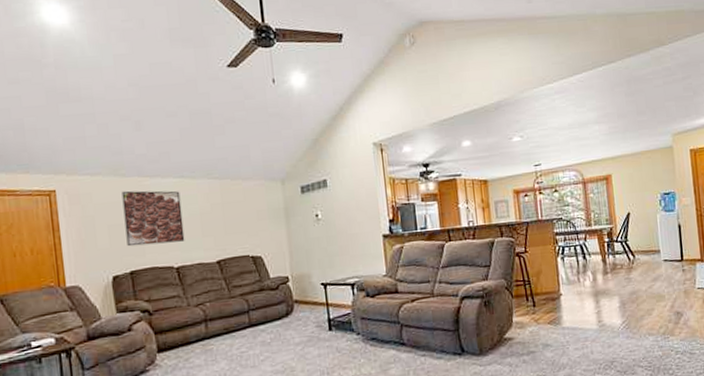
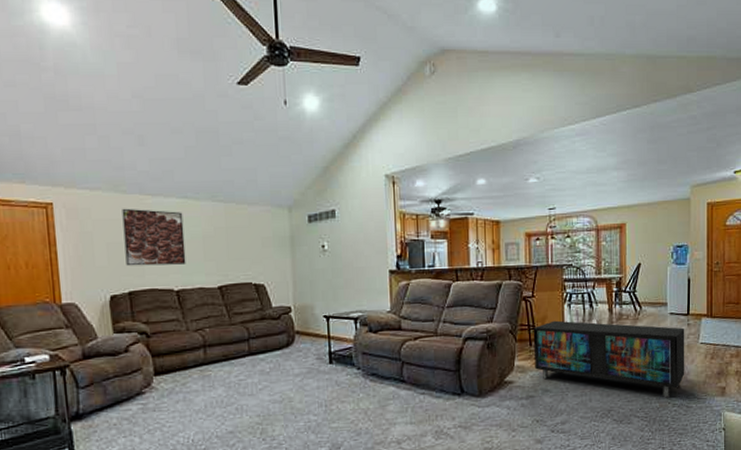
storage cabinet: none [529,273,685,346] -> present [534,320,685,398]

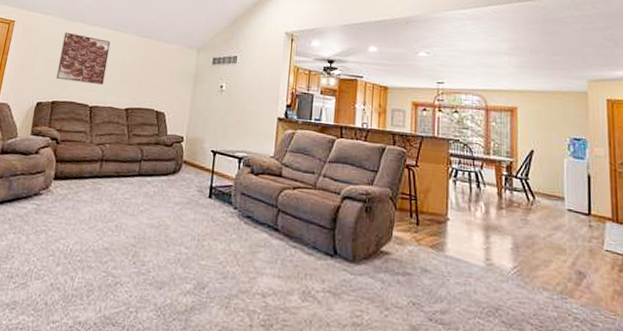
storage cabinet: present [534,320,685,398] -> none [414,194,588,309]

